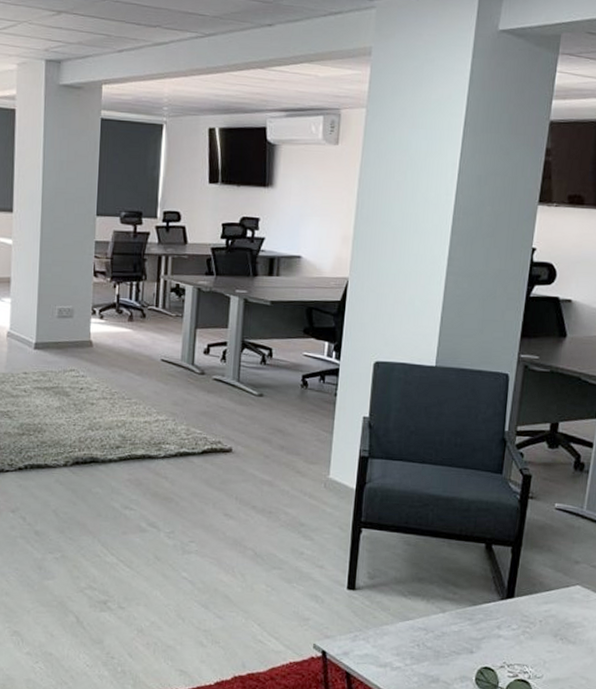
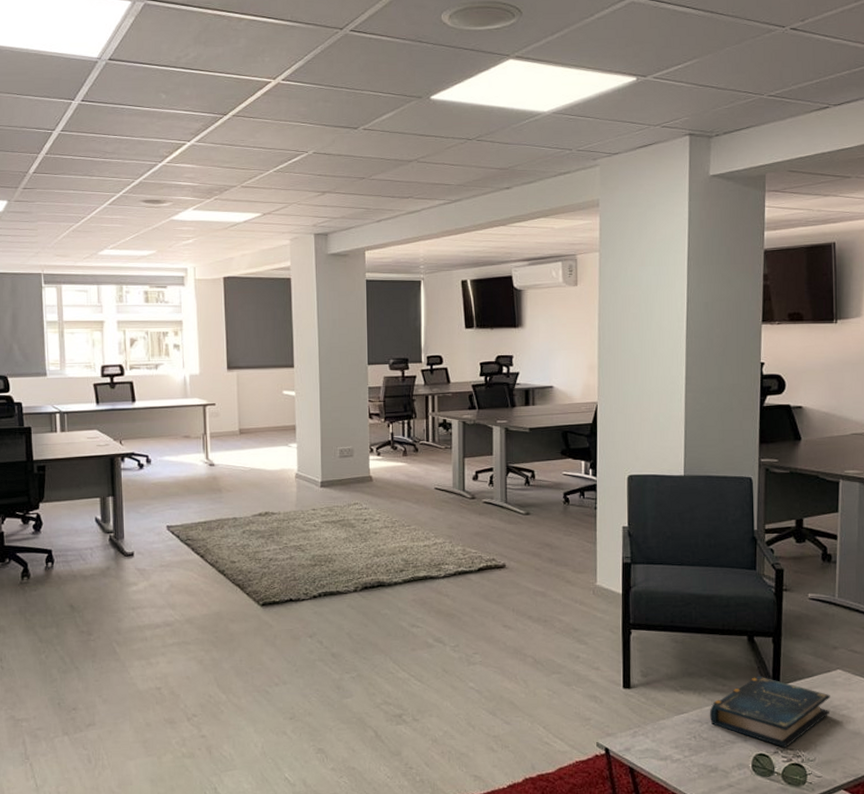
book: none [436,586,566,663] -> present [709,676,830,748]

